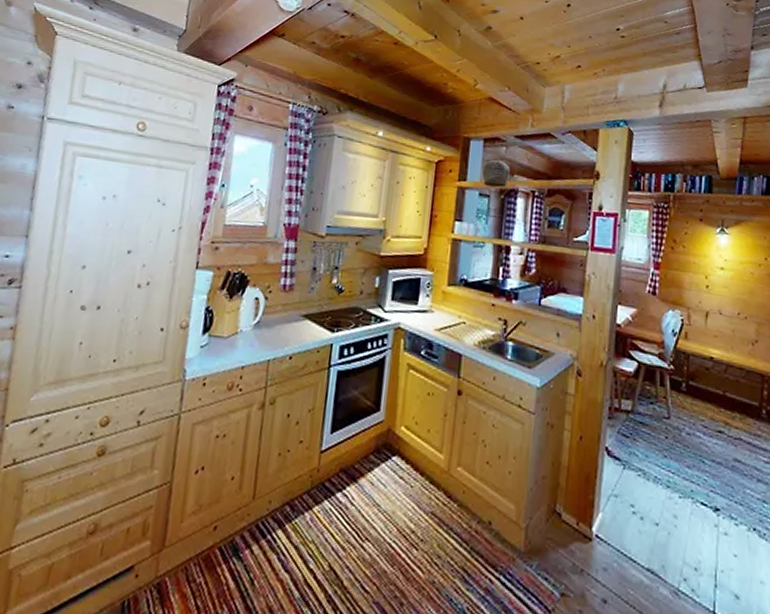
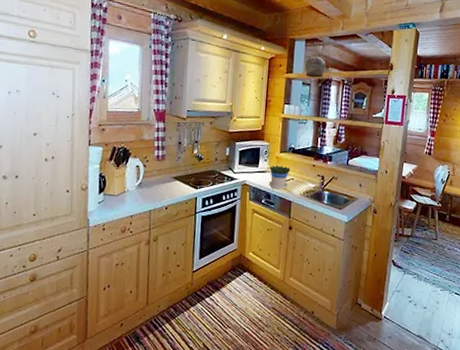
flowerpot: none [431,302,462,339] -> present [269,165,291,191]

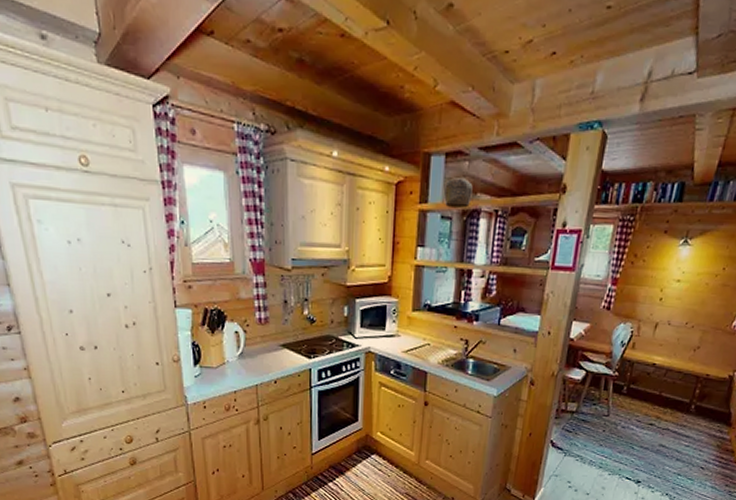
flowerpot: present [269,165,291,191] -> none [399,327,426,359]

